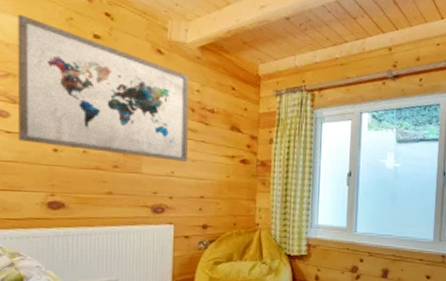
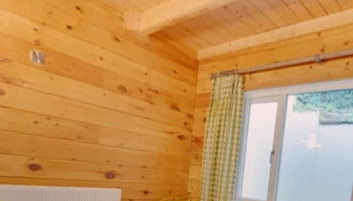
wall art: present [17,14,189,162] -> none [10,10,140,135]

